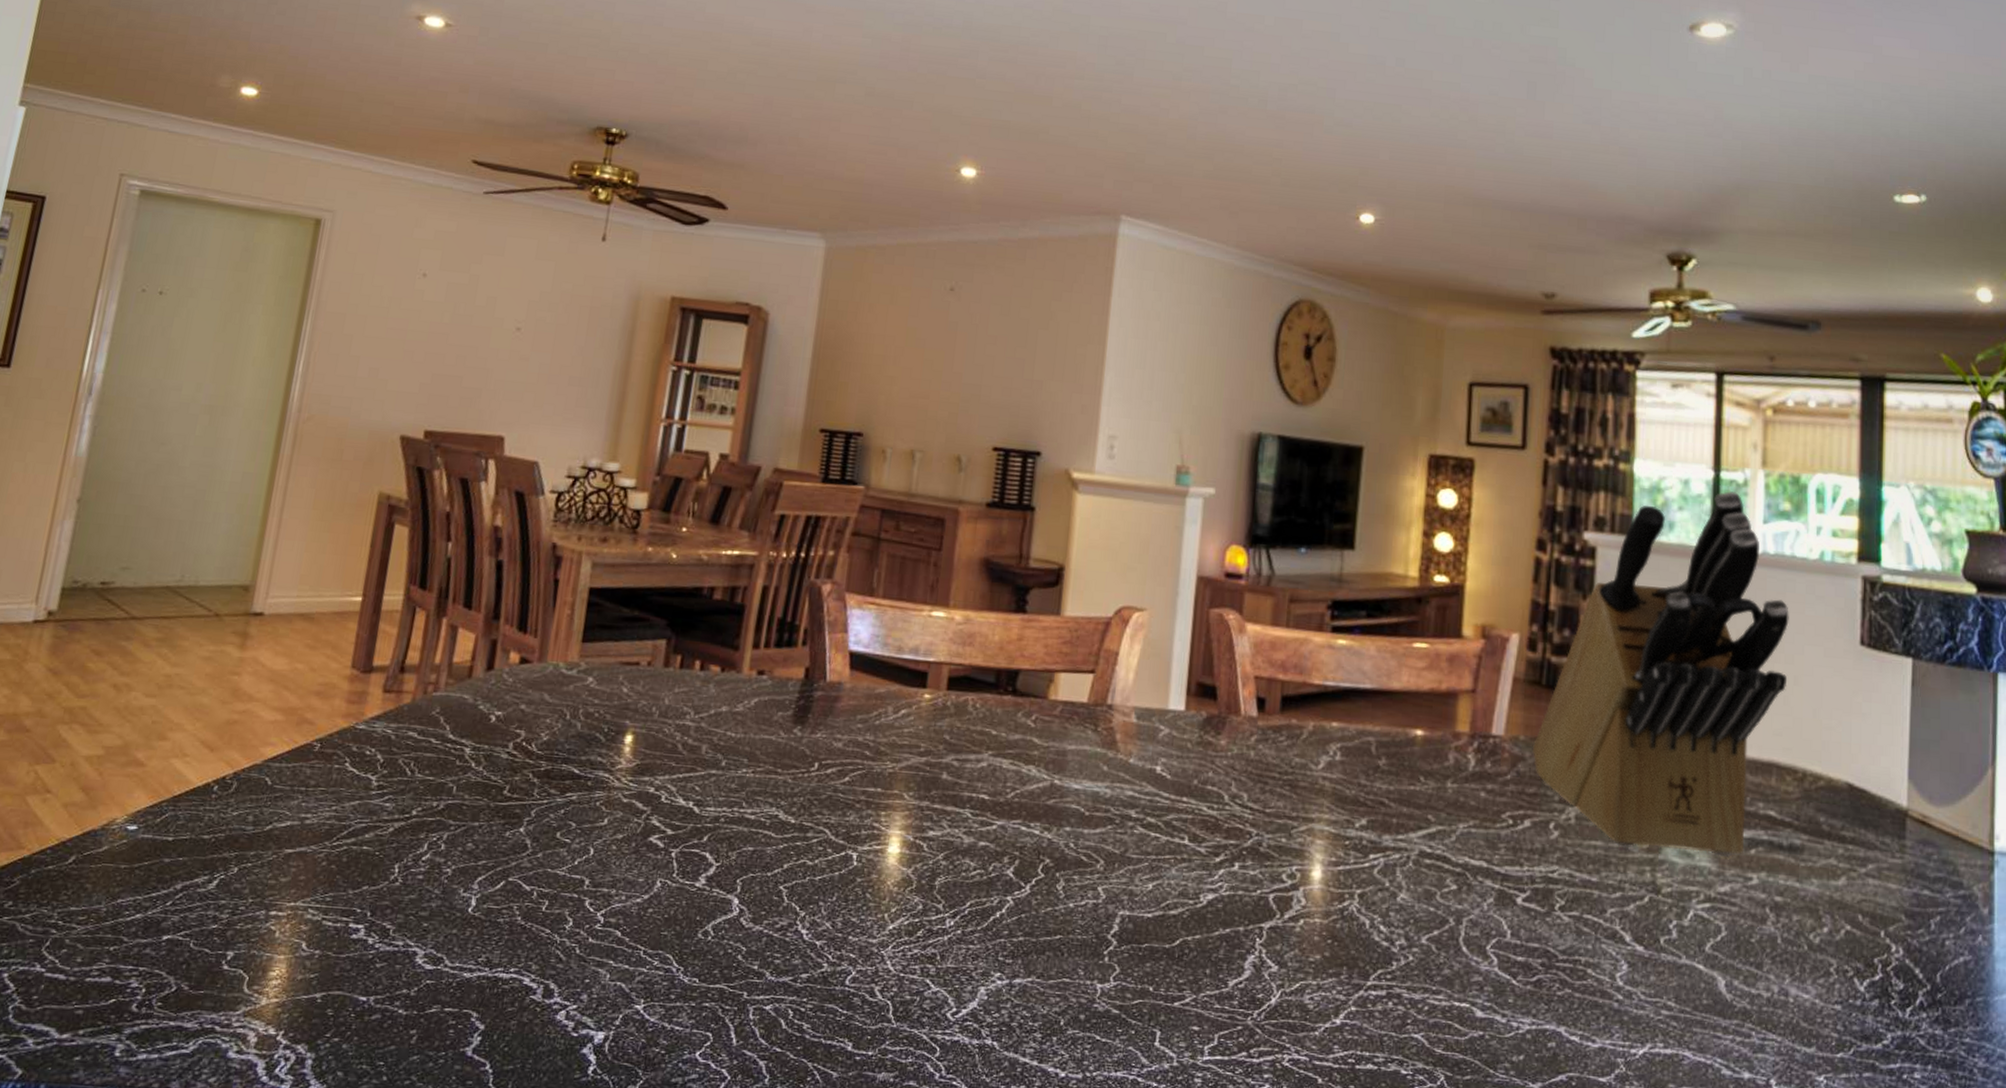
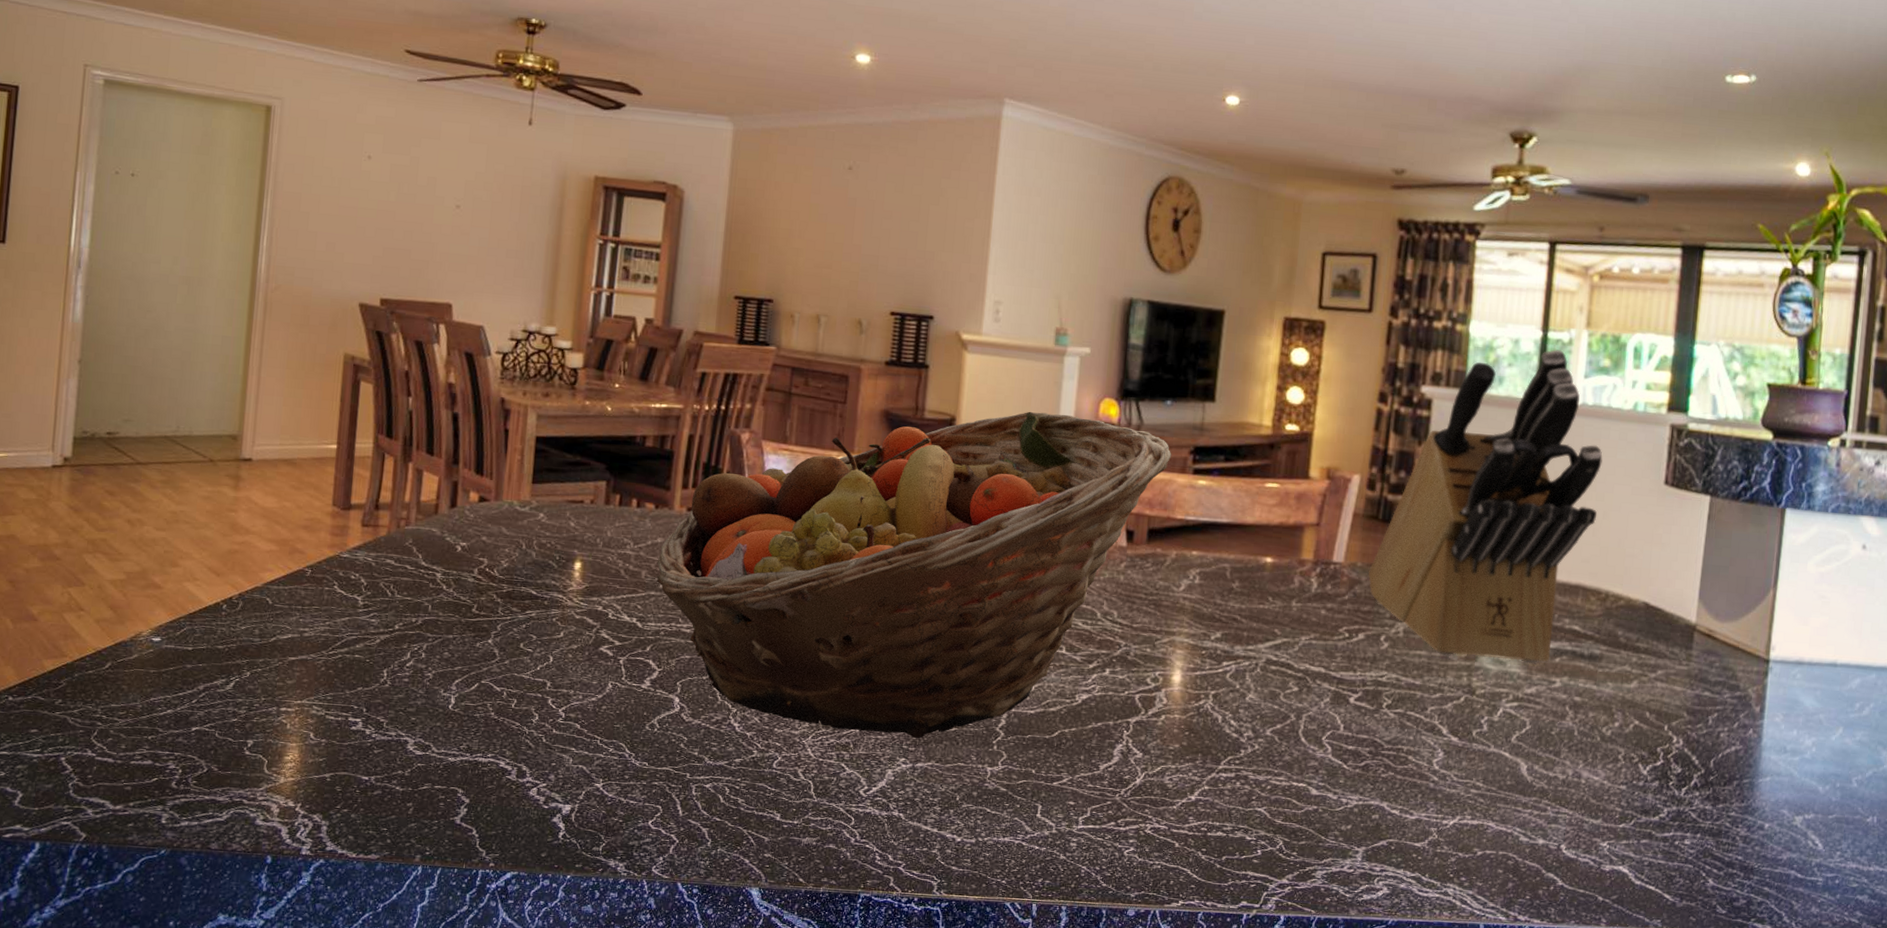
fruit basket: none [718,560,1307,948] -> present [656,411,1172,738]

